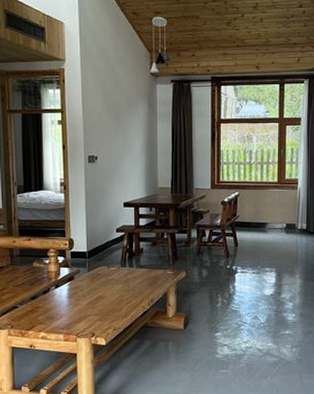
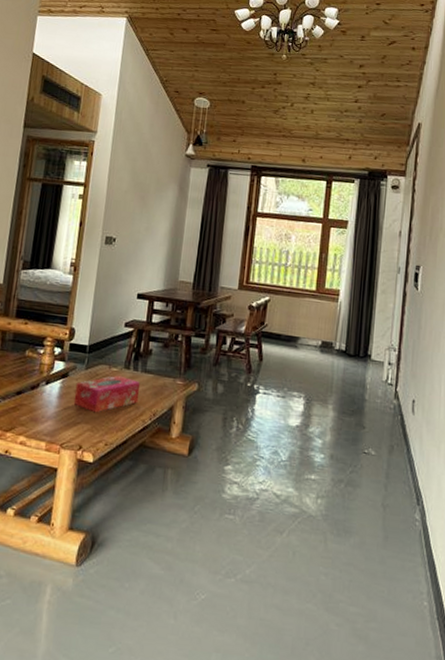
tissue box: none [81,273,137,306] -> present [73,375,141,413]

